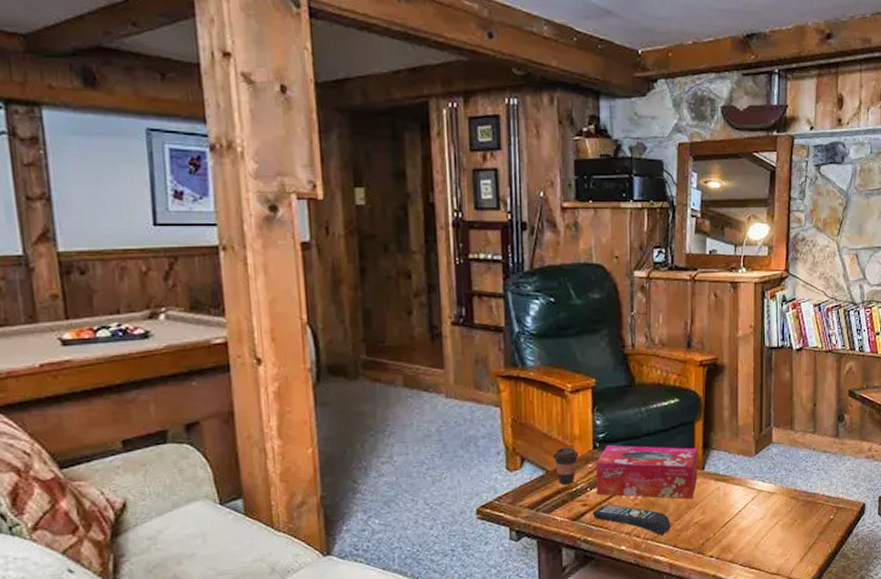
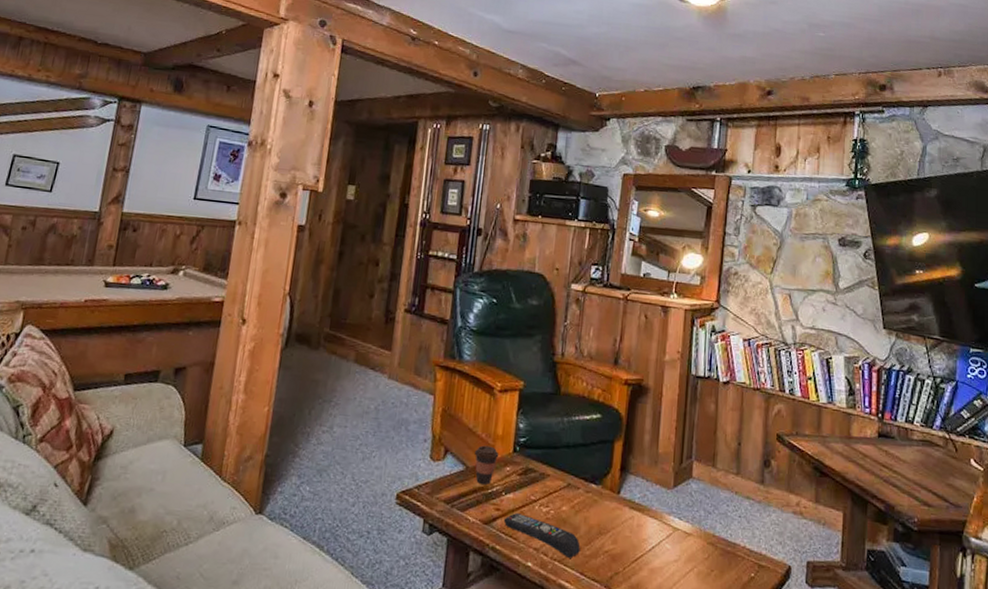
tissue box: present [596,445,698,500] -> none [510,451,615,525]

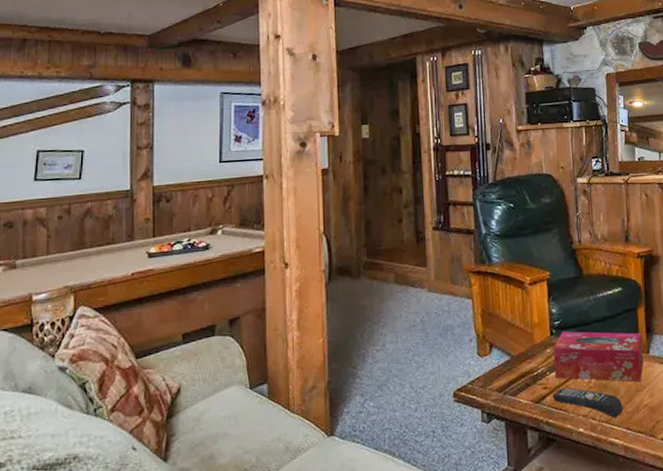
coffee cup: present [474,445,499,485] -> none [516,334,539,369]
tissue box: none [510,451,615,525] -> present [554,331,644,382]

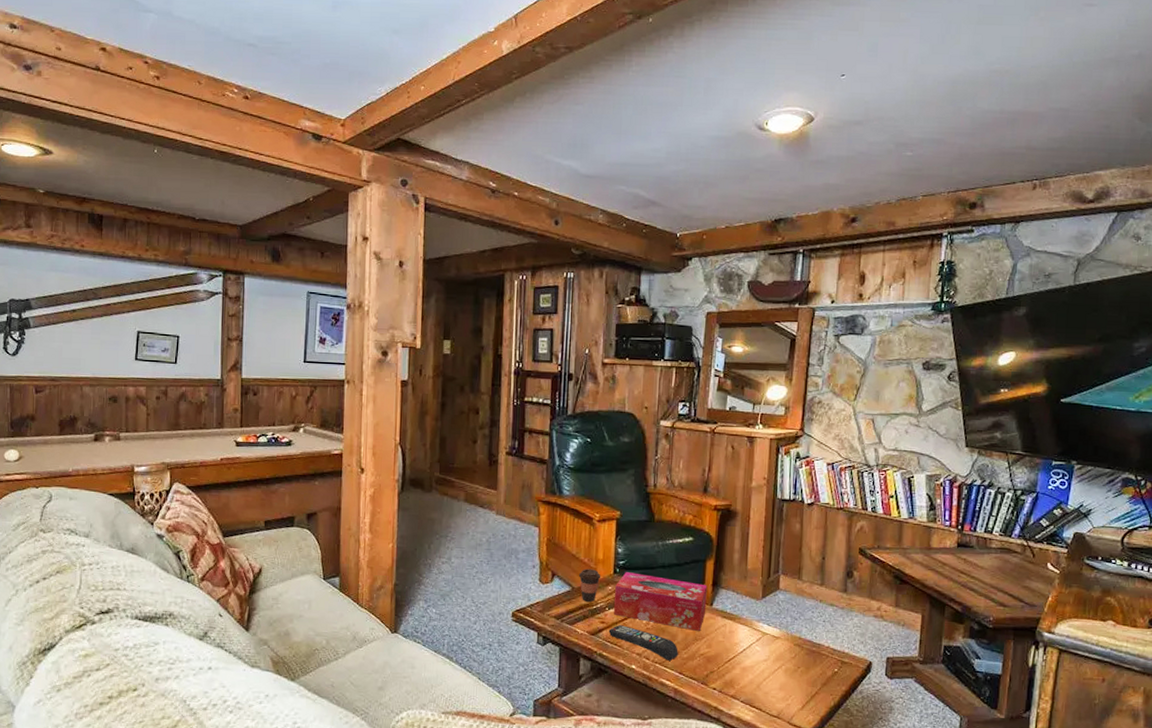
coffee cup: none [516,334,539,369] -> present [578,569,601,602]

